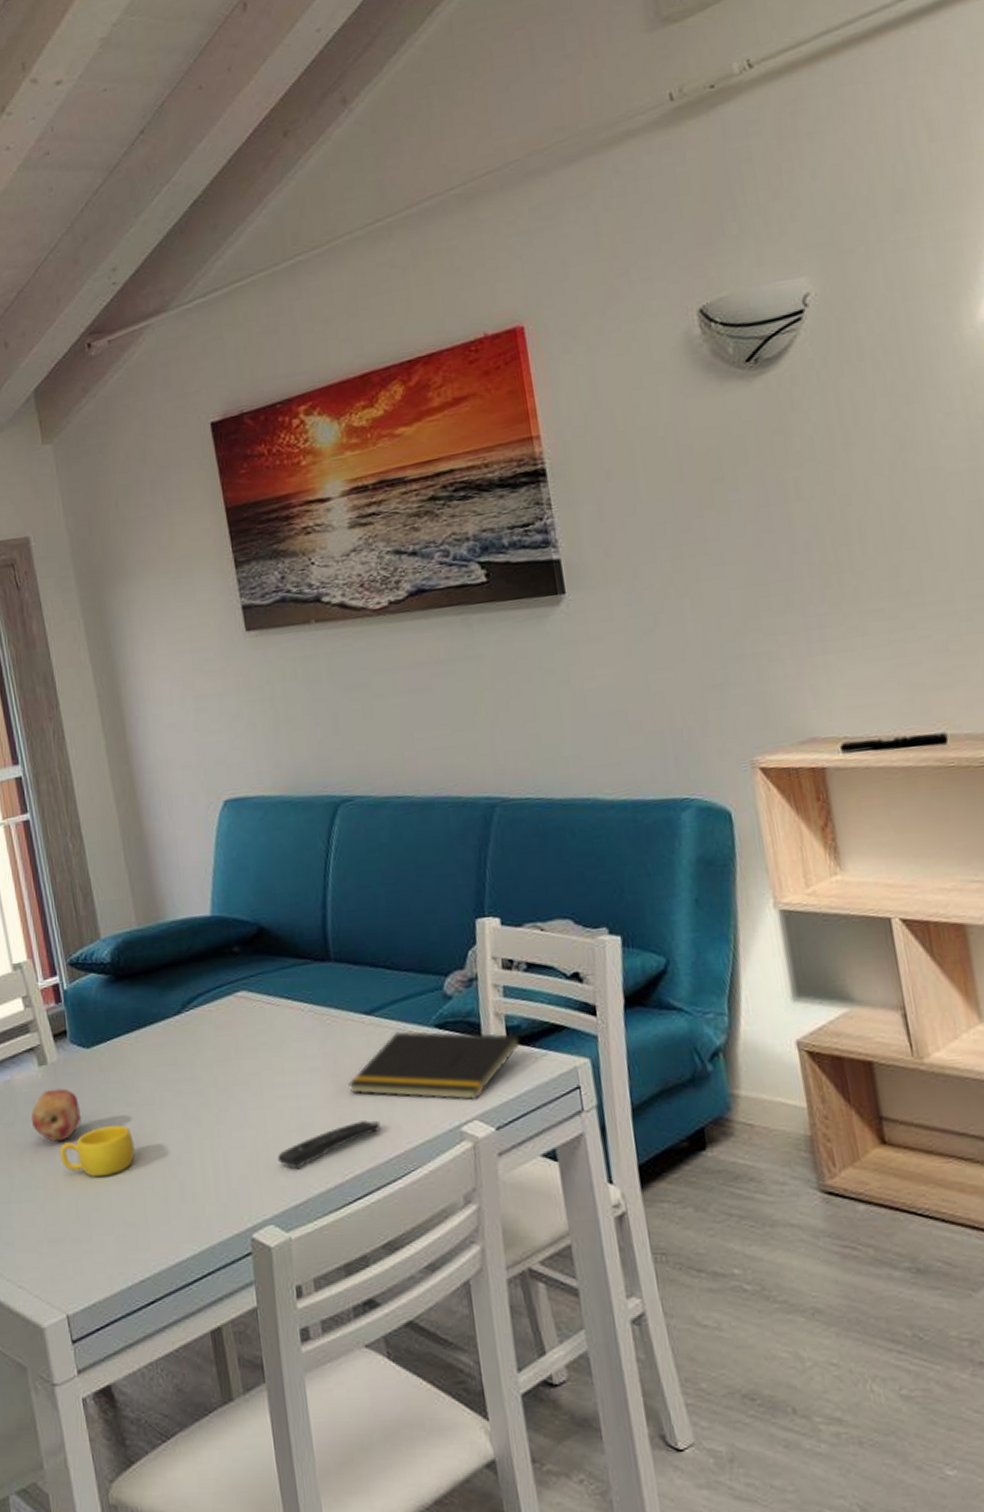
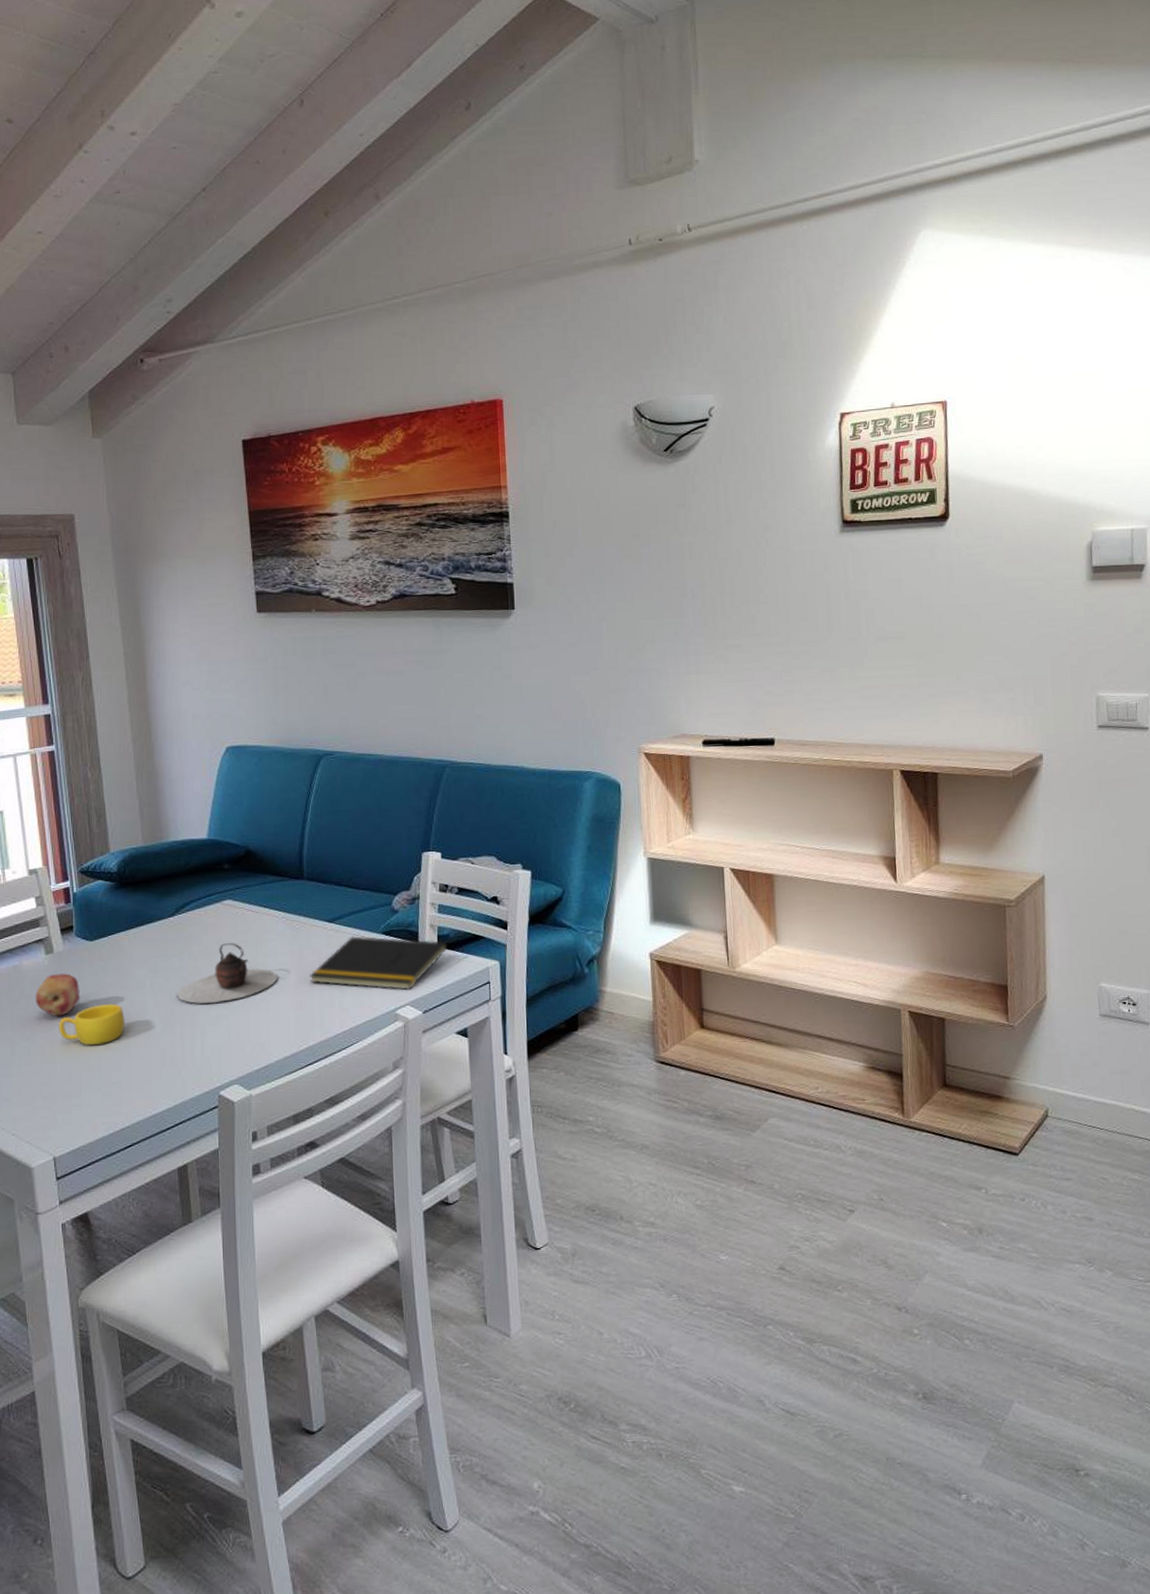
teapot: none [191,1045,309,1123] -> present [177,943,277,1004]
remote control: present [278,1120,381,1169] -> none [246,1004,333,1041]

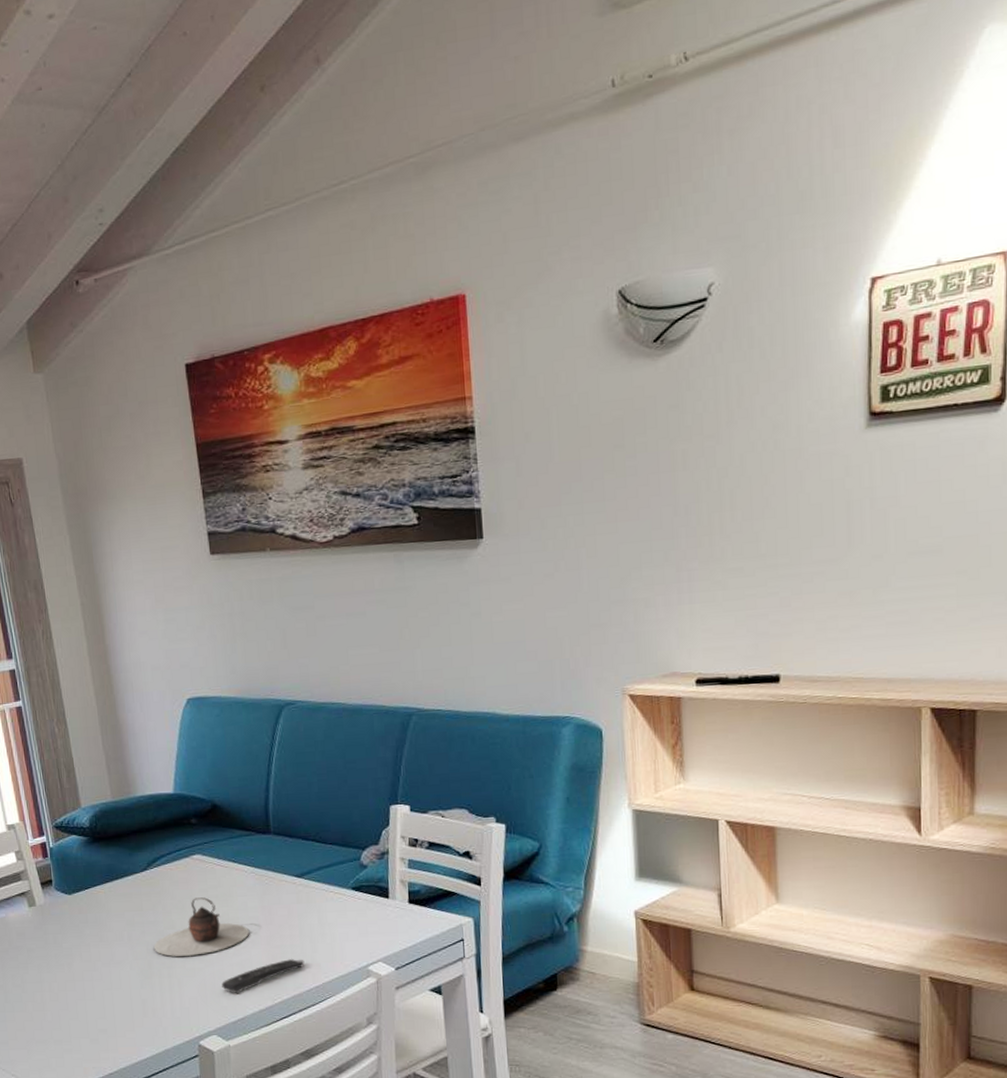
fruit: present [35,973,81,1017] -> none [22,925,64,966]
cup: present [59,1003,125,1046] -> none [46,955,107,995]
remote control: none [246,1004,333,1041] -> present [222,959,305,993]
notepad: present [309,936,448,991] -> none [280,891,419,947]

